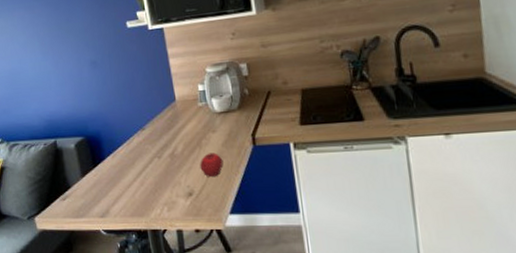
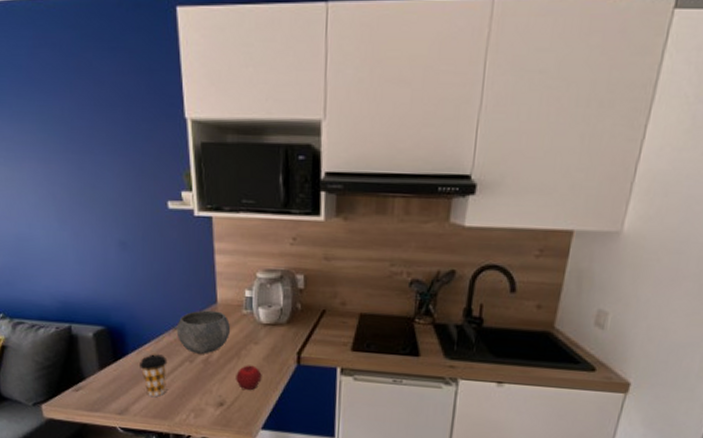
coffee cup: none [115,155,140,197] -> present [140,354,168,398]
bowl: none [143,107,190,149] -> present [176,310,230,354]

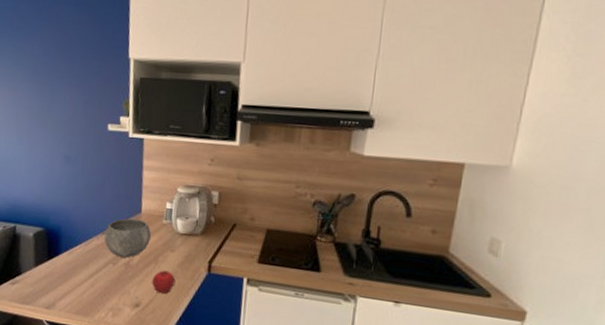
coffee cup: present [140,354,168,398] -> none [69,255,94,295]

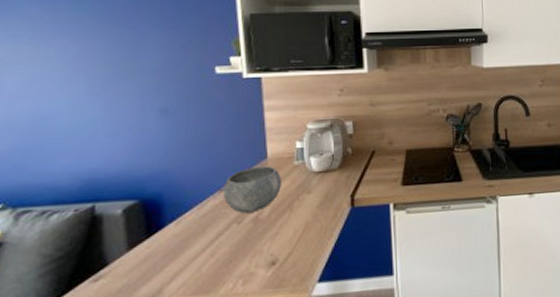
apple: present [152,270,176,294] -> none [289,215,316,244]

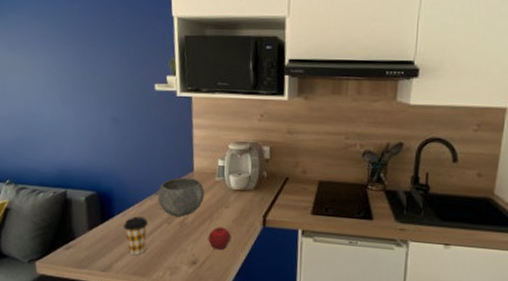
coffee cup: none [178,220,212,271] -> present [124,216,148,256]
apple: none [289,215,316,244] -> present [208,226,231,250]

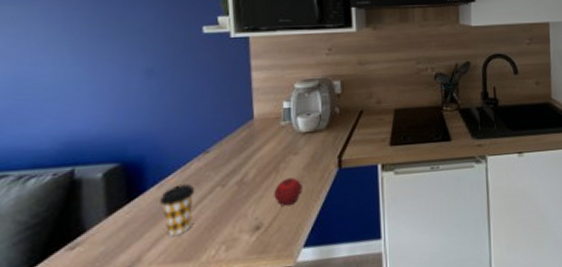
bowl: present [157,177,204,217] -> none [207,126,267,176]

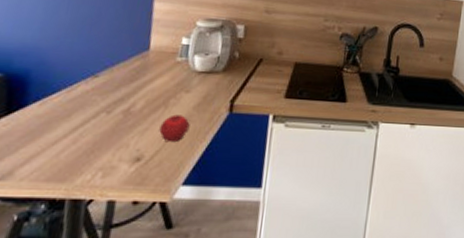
coffee cup: present [160,184,195,237] -> none [40,105,79,156]

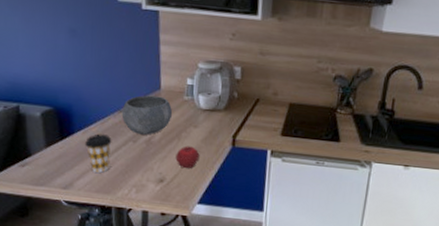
coffee cup: none [40,105,79,156] -> present [85,134,112,174]
bowl: none [95,56,161,104] -> present [121,95,172,135]

